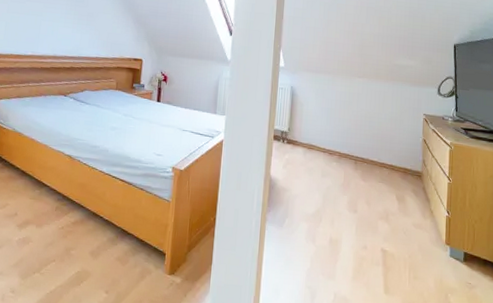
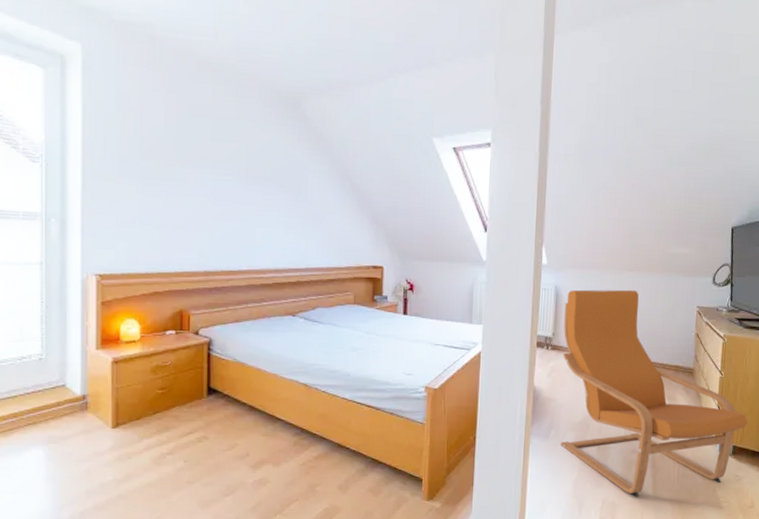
armchair: none [294,91,478,294] -> present [561,289,748,497]

